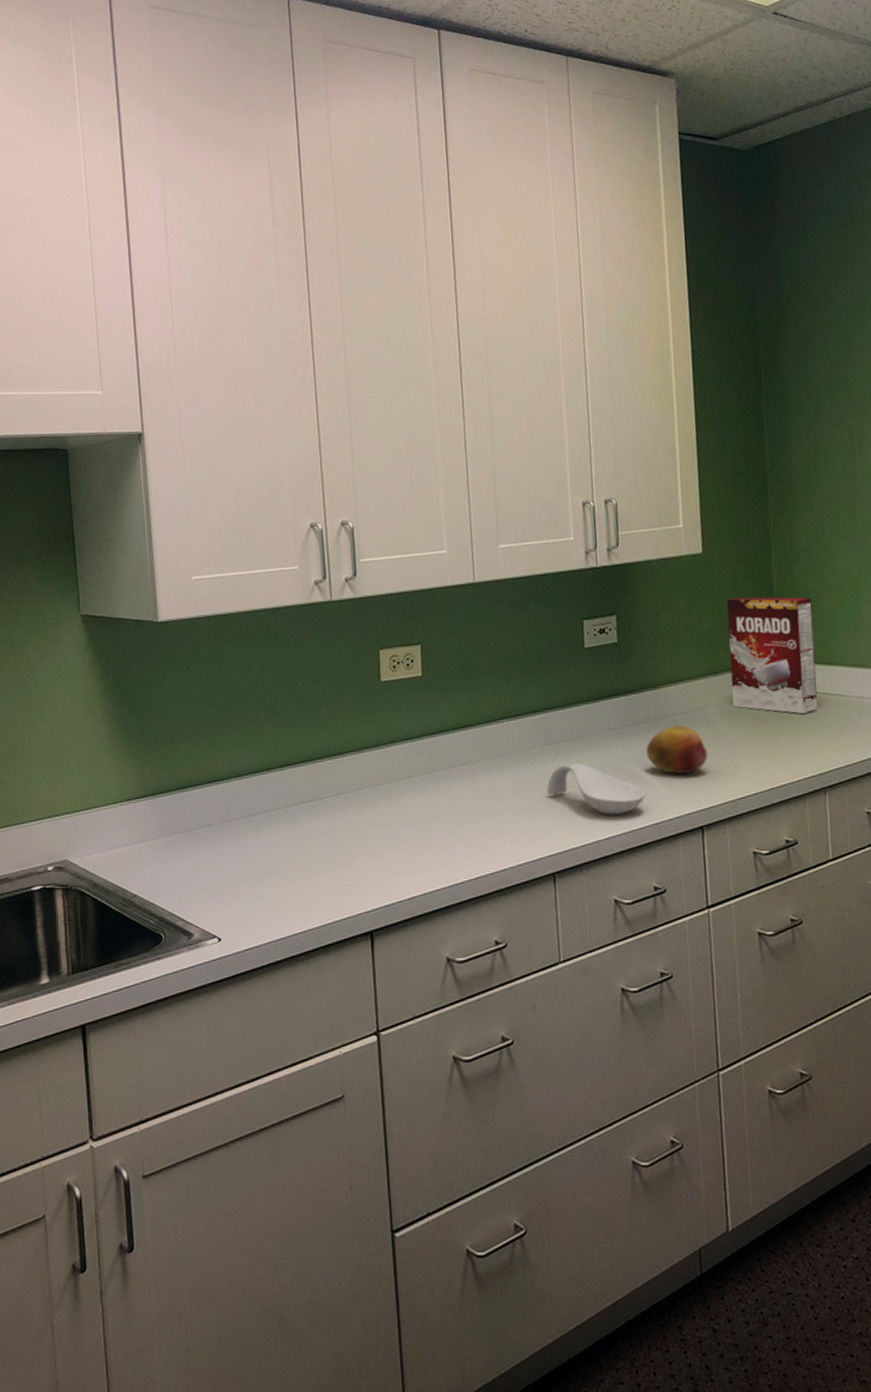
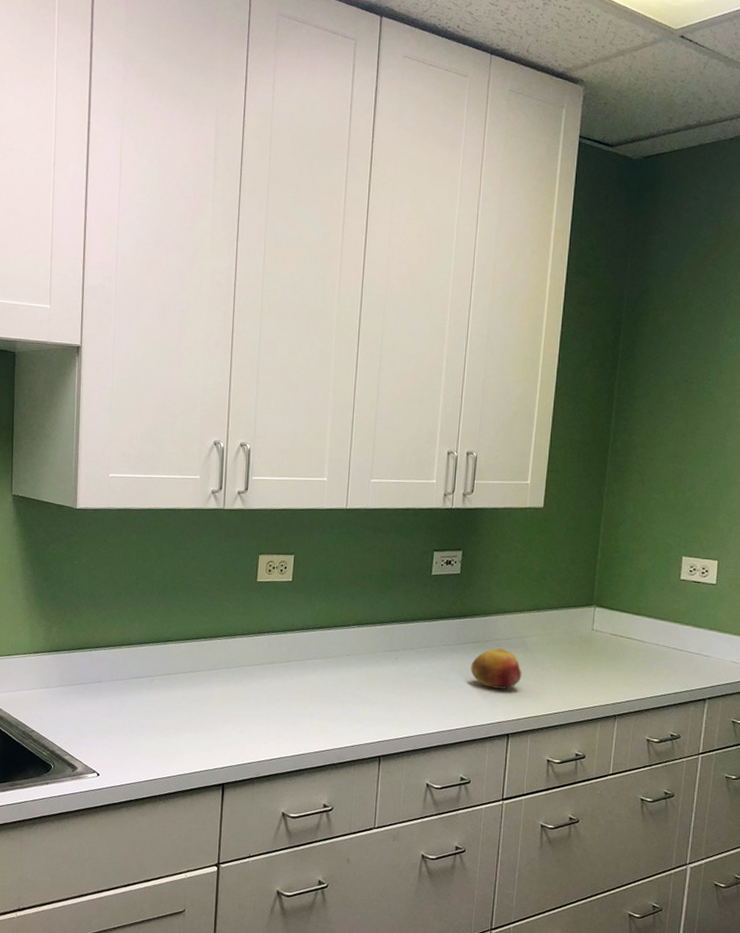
spoon rest: present [546,763,646,815] -> none [383,669,465,716]
cereal box: present [727,596,818,715] -> none [549,548,630,653]

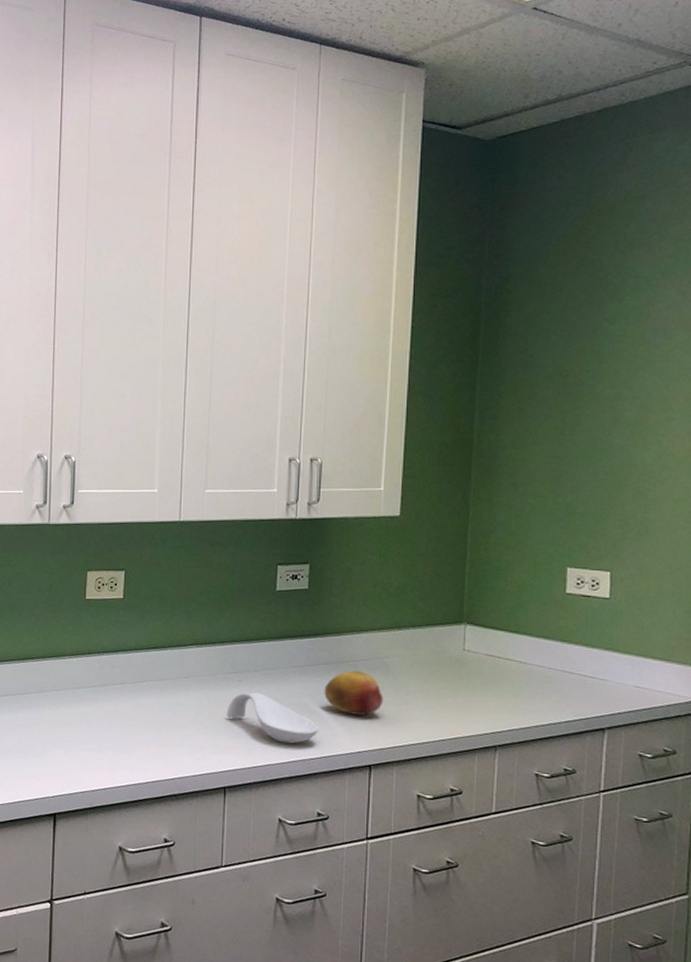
spoon rest: none [383,669,465,716] -> present [226,692,319,744]

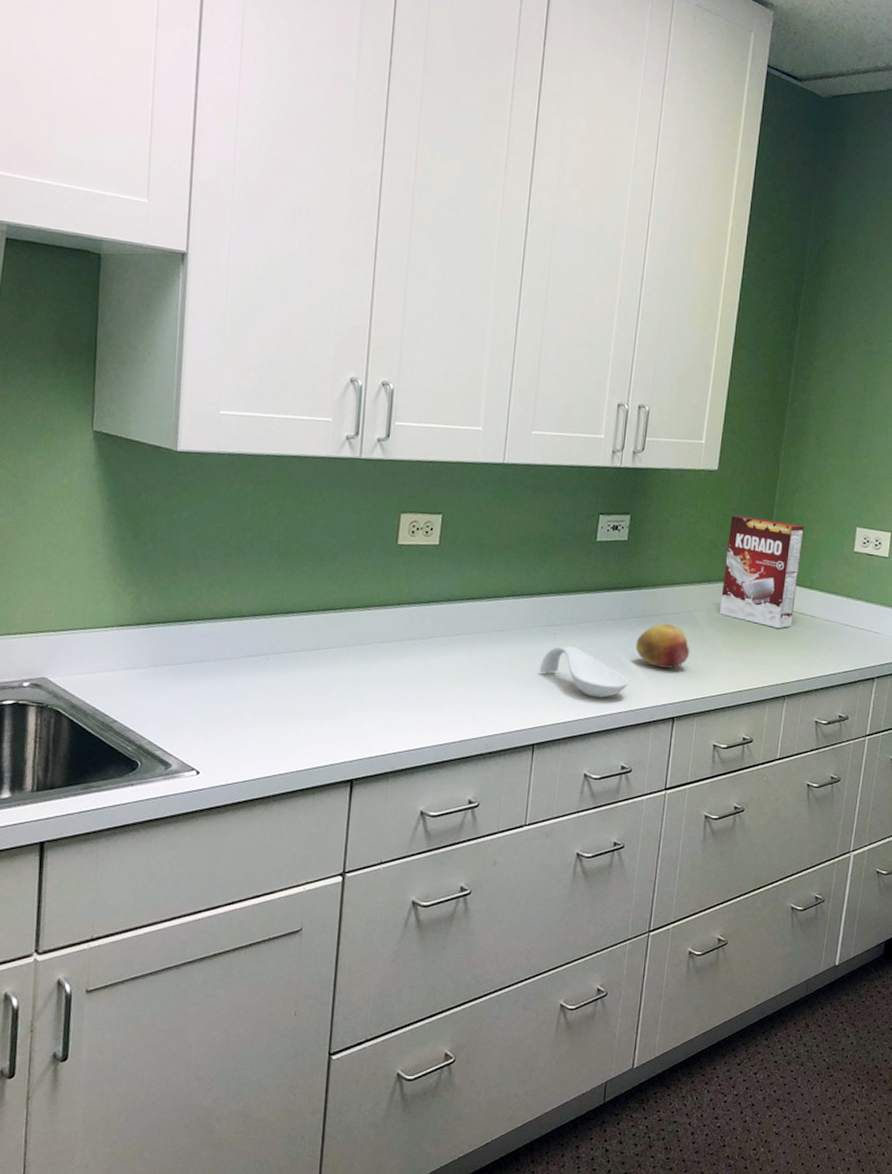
cereal box: none [414,560,504,676] -> present [720,515,804,629]

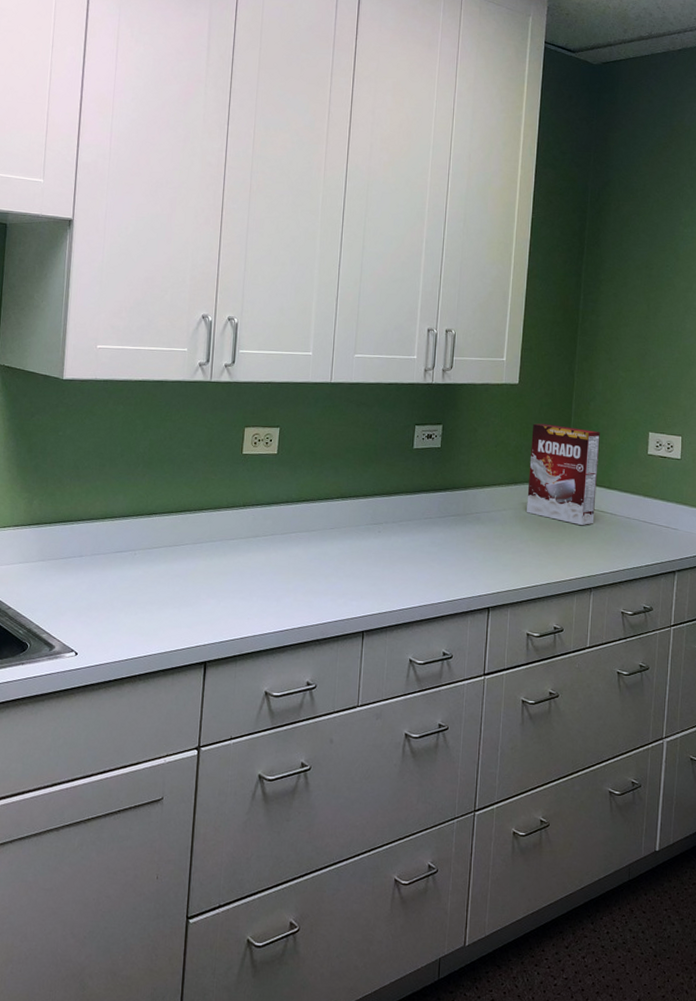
spoon rest: present [539,646,629,698] -> none [366,542,447,590]
fruit: present [635,624,690,669] -> none [451,522,501,563]

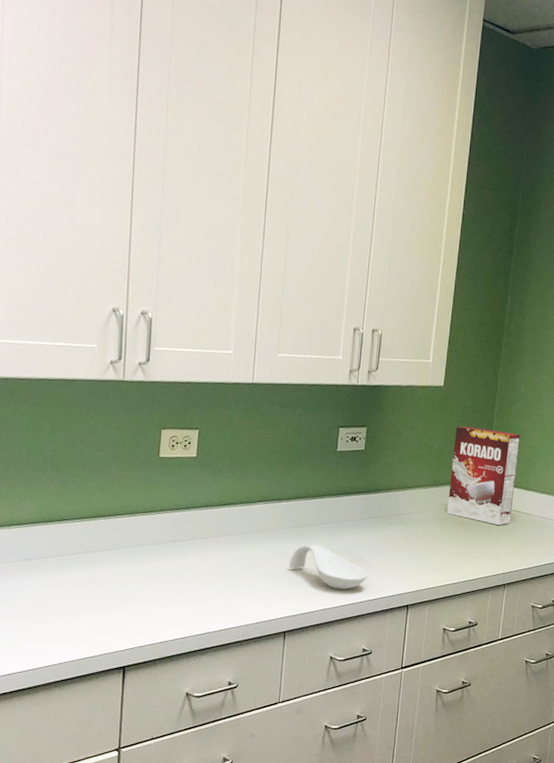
spoon rest: none [366,542,447,590] -> present [288,544,368,590]

